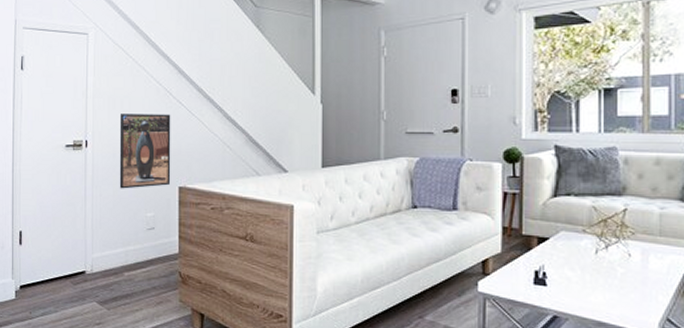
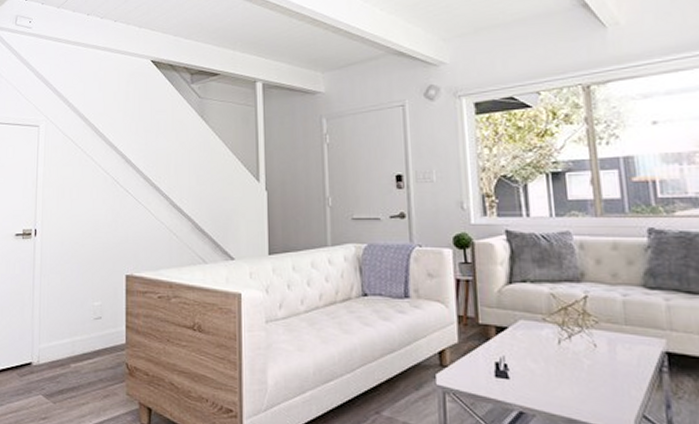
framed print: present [119,114,171,189] -> none [67,202,118,278]

